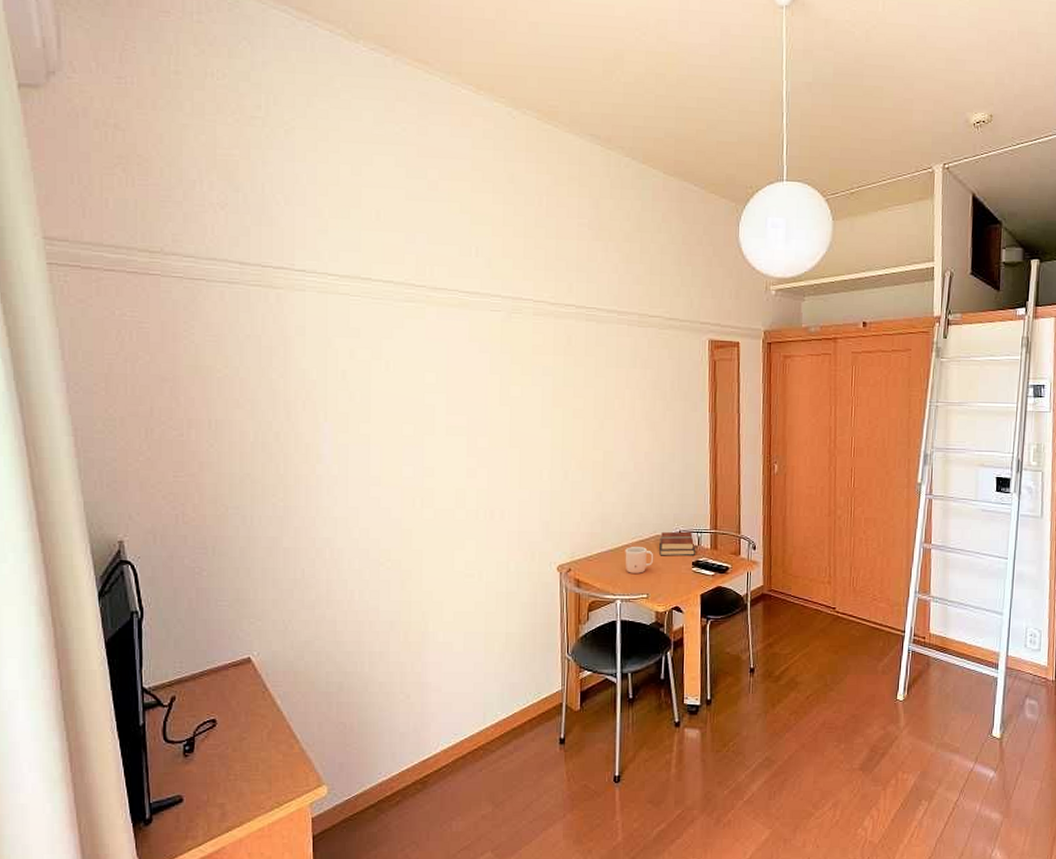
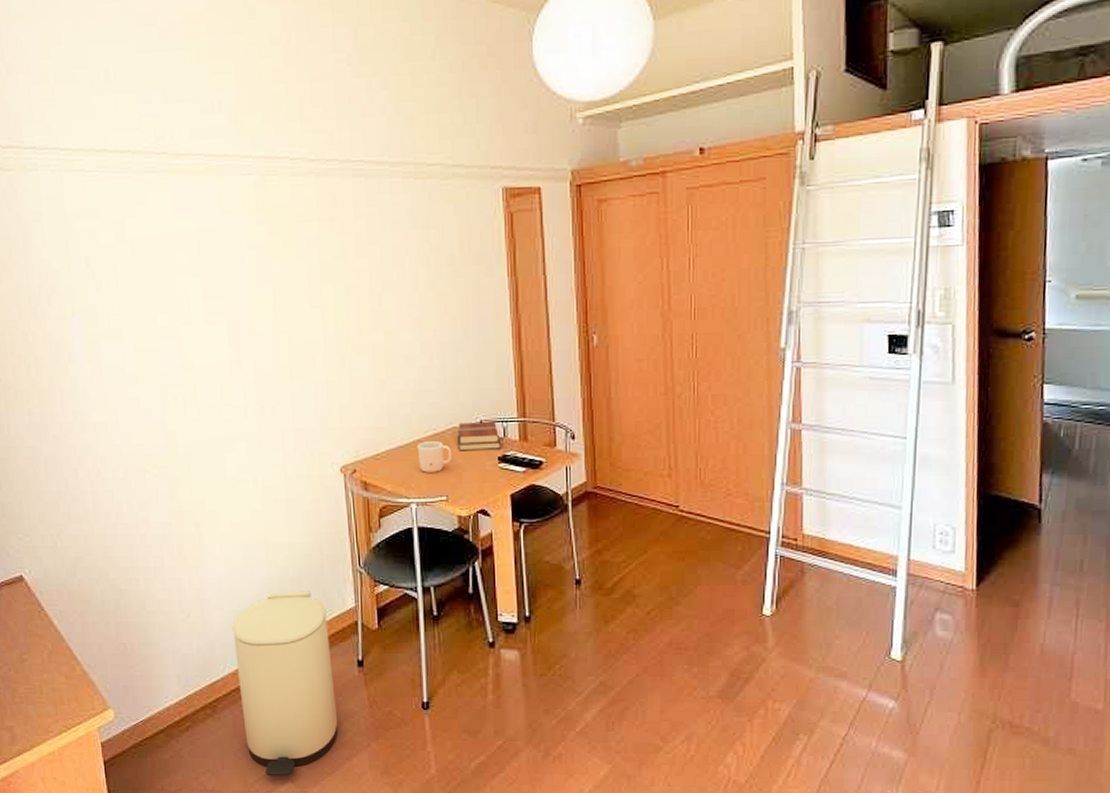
pedal bin: none [448,675,538,847] -> present [232,590,338,777]

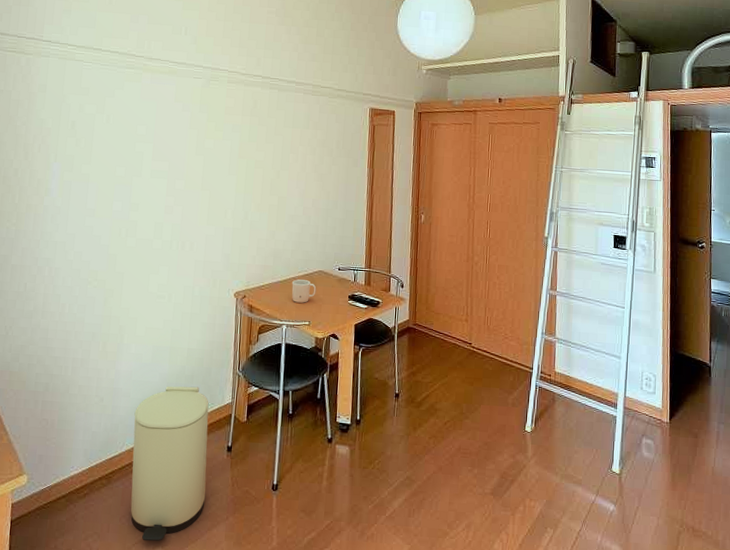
books: present [457,421,501,451] -> none [321,268,352,290]

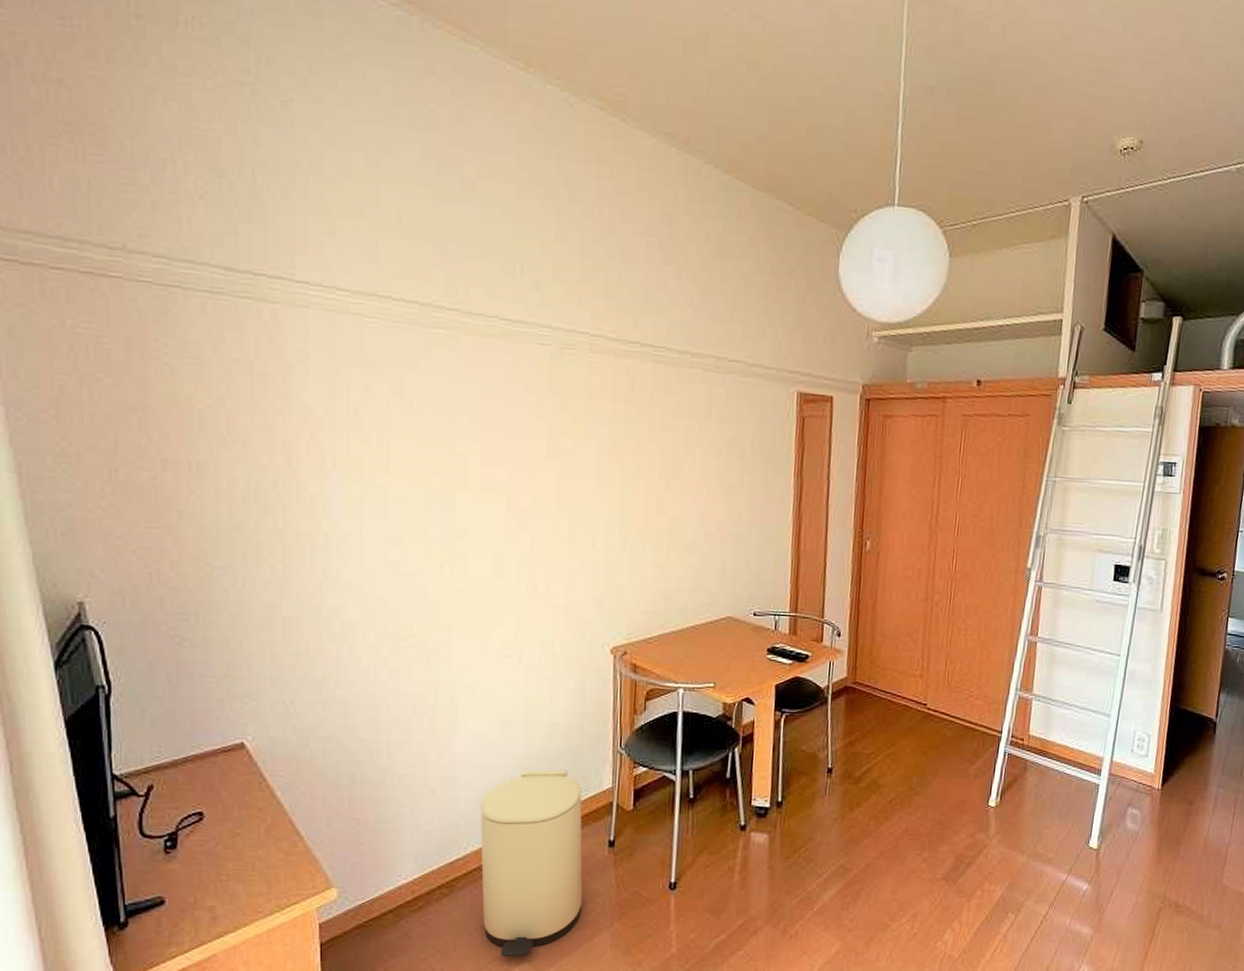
mug: present [291,279,317,303] -> none [689,629,724,659]

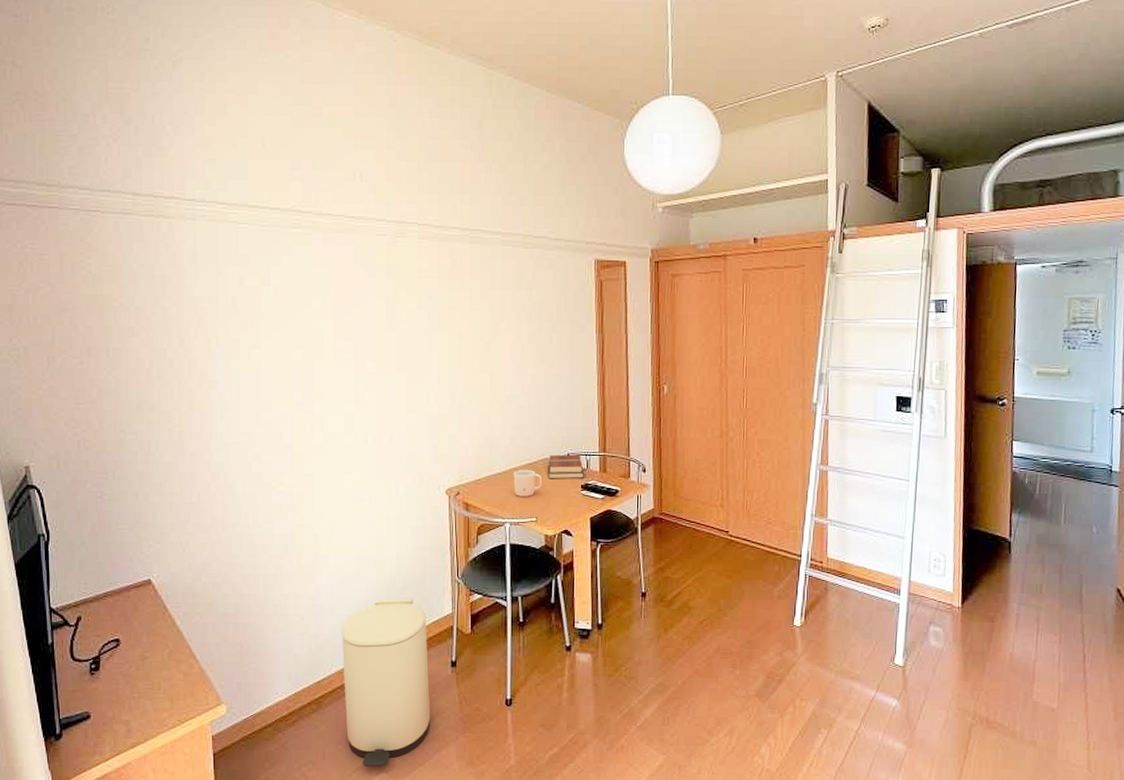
mug: none [689,629,724,659] -> present [513,470,543,497]
books: none [730,613,772,641] -> present [548,454,584,479]

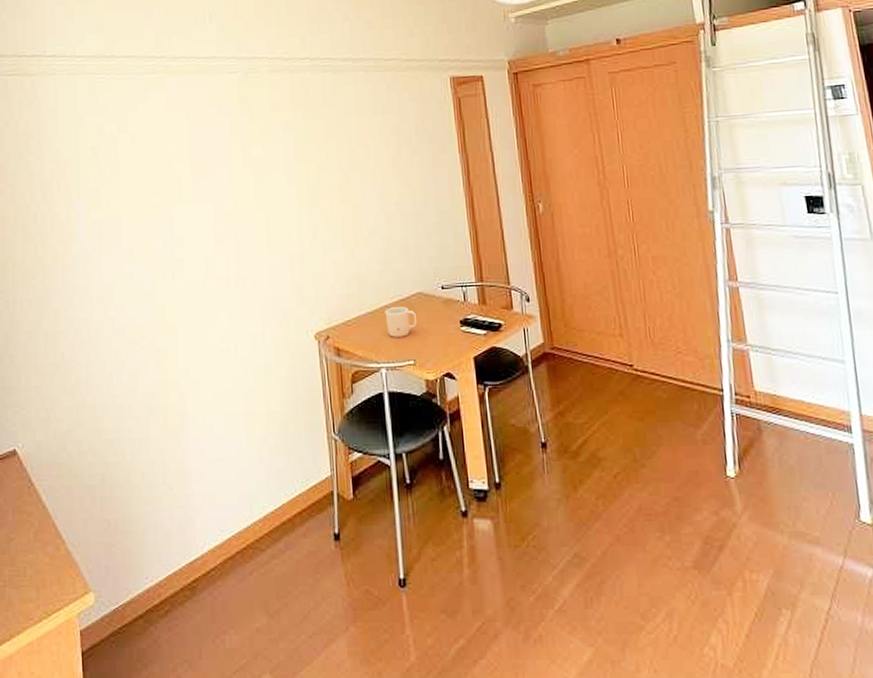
pedal bin: present [341,598,431,767] -> none [212,460,316,667]
books: present [548,454,584,479] -> none [421,286,462,316]

